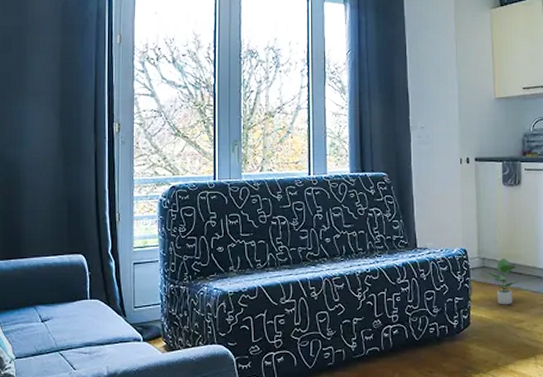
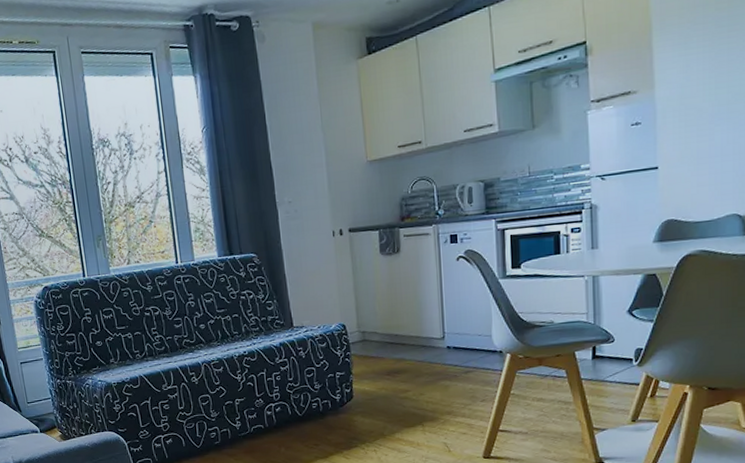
potted plant: present [486,258,519,305] -> none [367,330,402,377]

